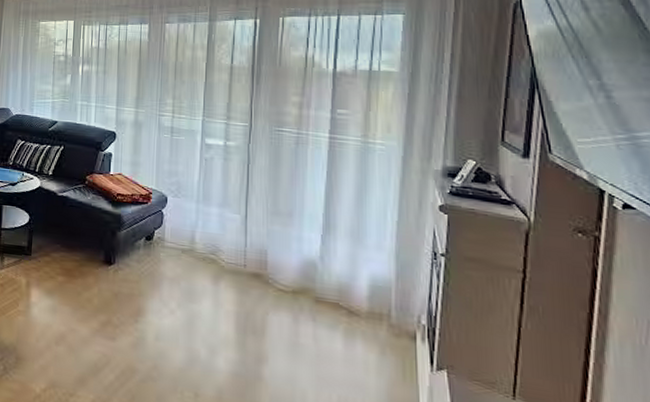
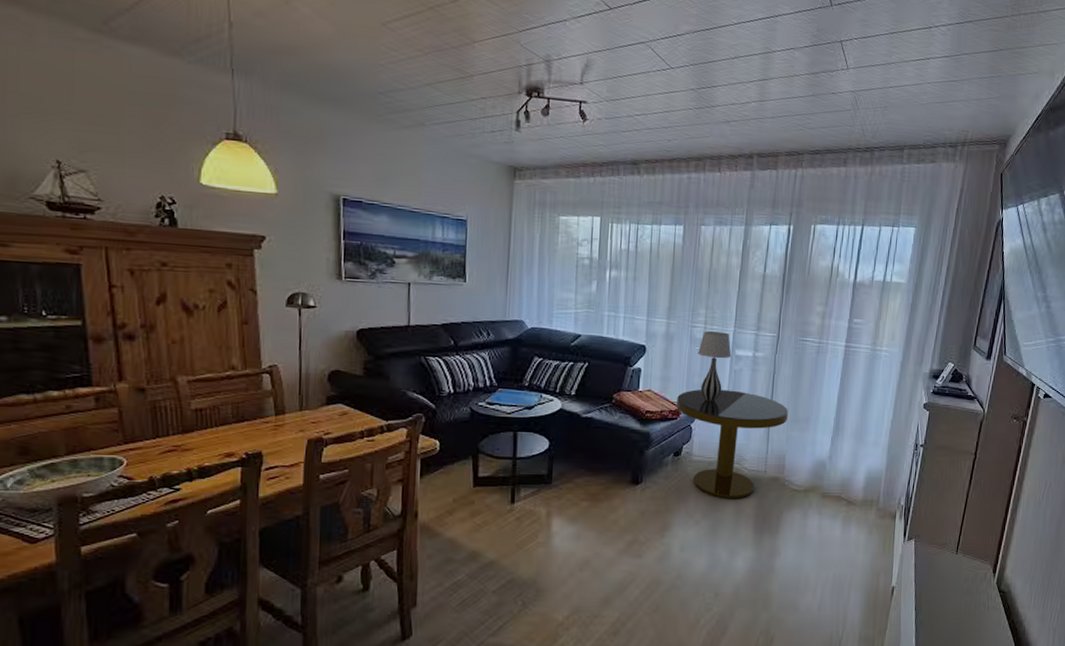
side table: none [147,175,268,292] -> present [676,389,789,498]
table lamp: none [166,120,201,189] -> present [698,331,732,402]

